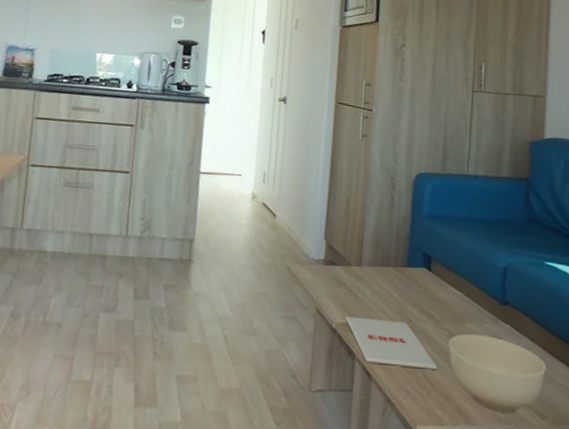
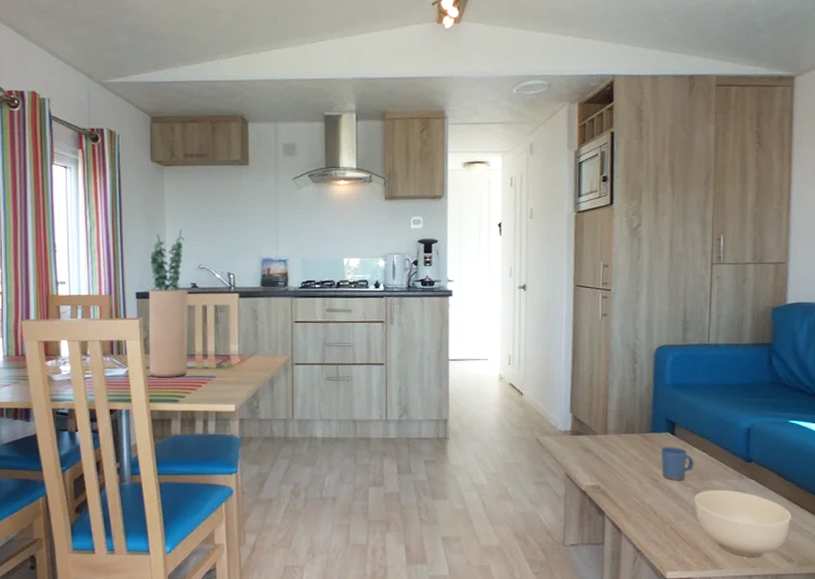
magazine: present [345,316,438,370] -> none [594,479,685,523]
mug: none [416,282,450,322] -> present [661,446,694,480]

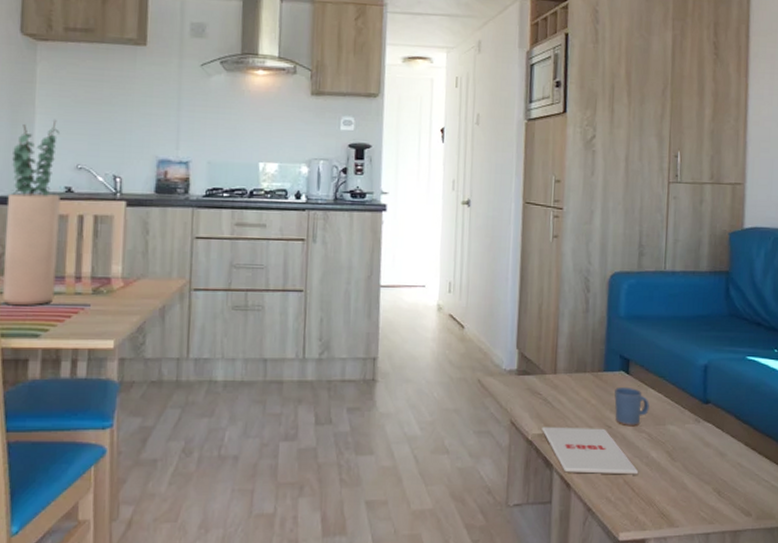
magazine: none [594,479,685,523] -> present [542,426,639,475]
bowl: present [694,490,792,557] -> none [649,436,750,511]

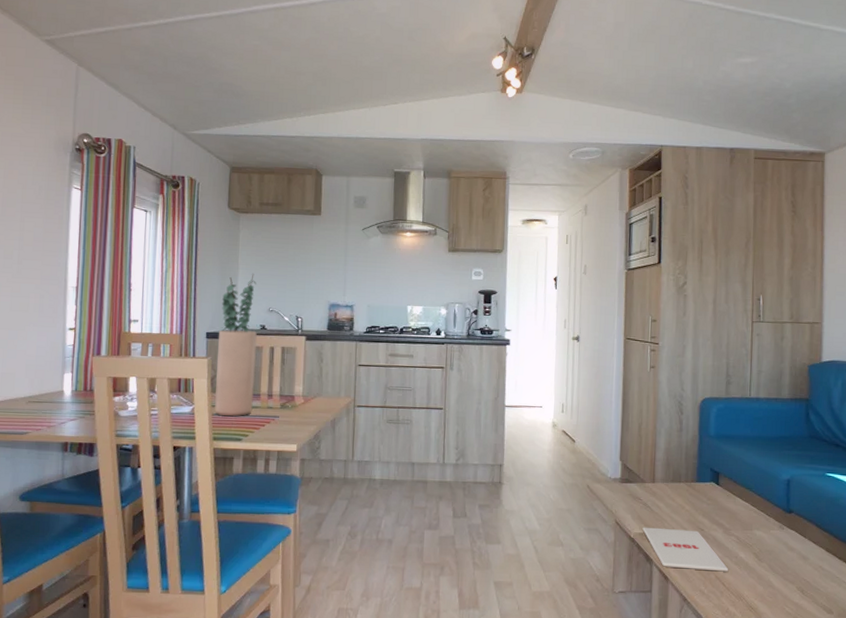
mug: present [614,386,649,425] -> none [706,495,738,529]

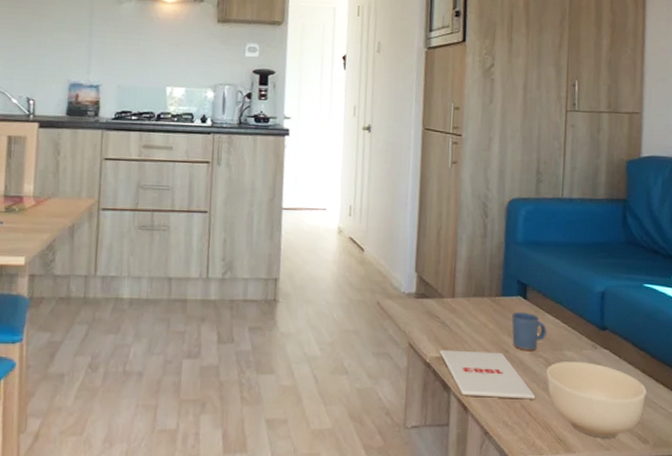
mug: none [706,495,738,529] -> present [512,311,547,350]
bowl: none [738,540,831,607] -> present [546,362,647,437]

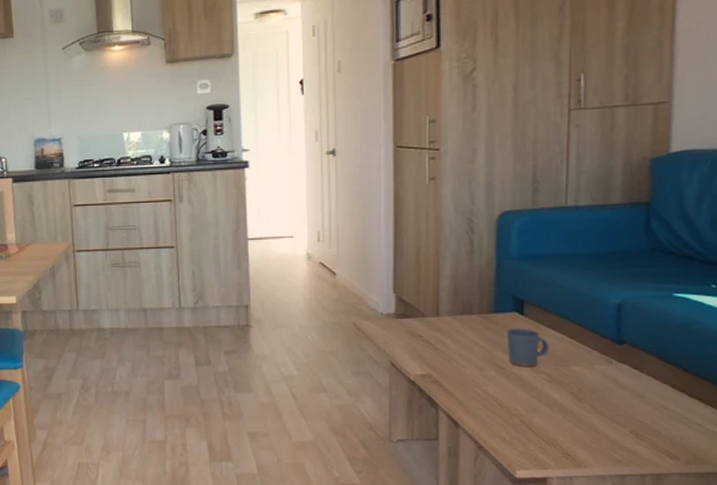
magazine: present [439,349,536,400] -> none [424,367,538,415]
bowl: present [546,362,647,437] -> none [549,377,677,453]

